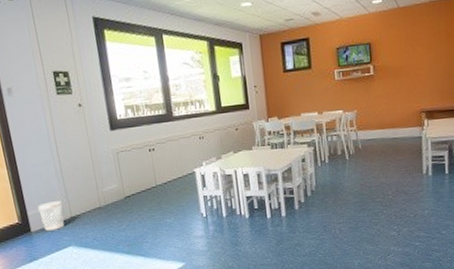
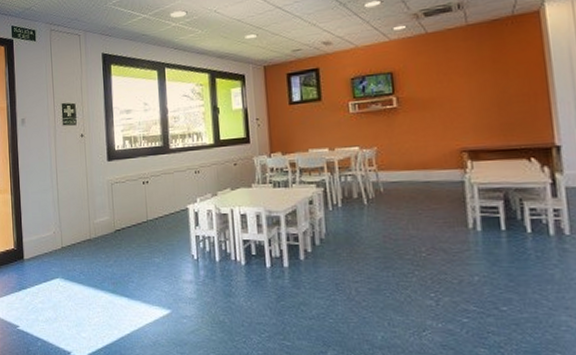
wastebasket: present [38,201,65,231] -> none [33,229,55,260]

